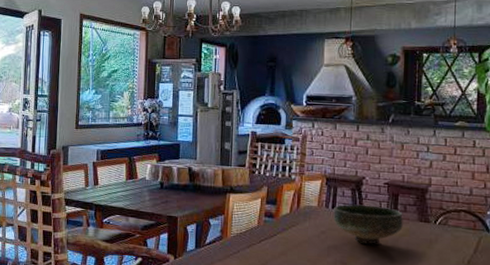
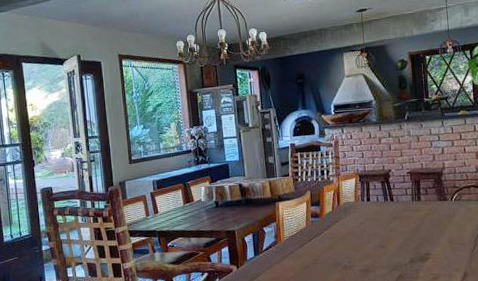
bowl: present [333,204,403,244] -> none [368,193,426,227]

